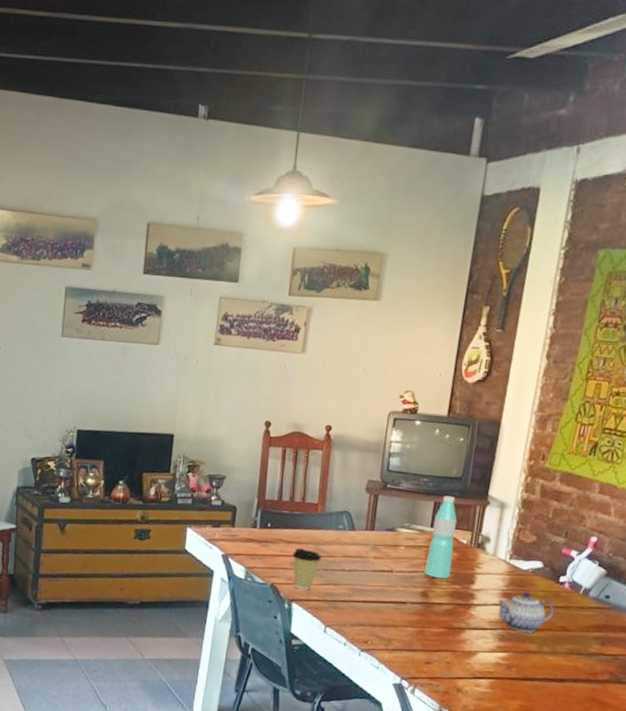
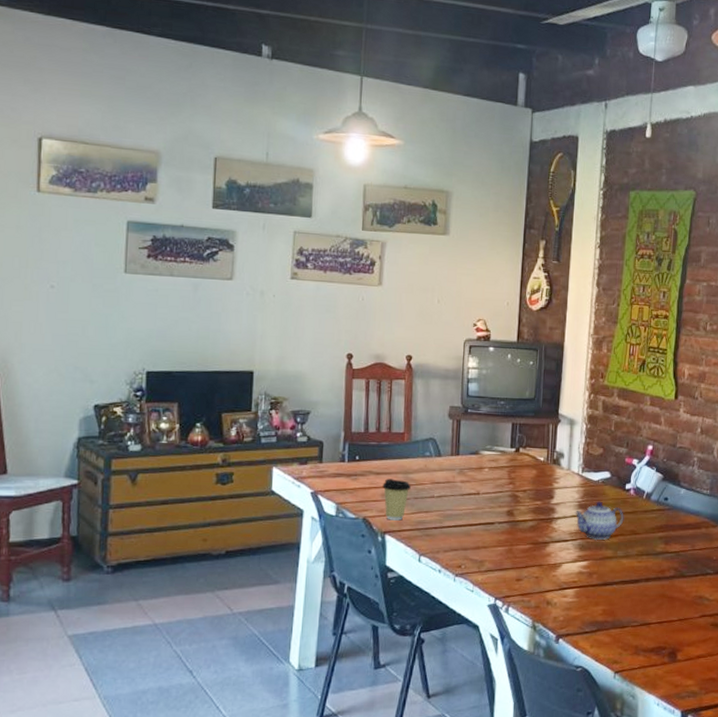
water bottle: present [423,495,457,579] -> none [507,416,533,496]

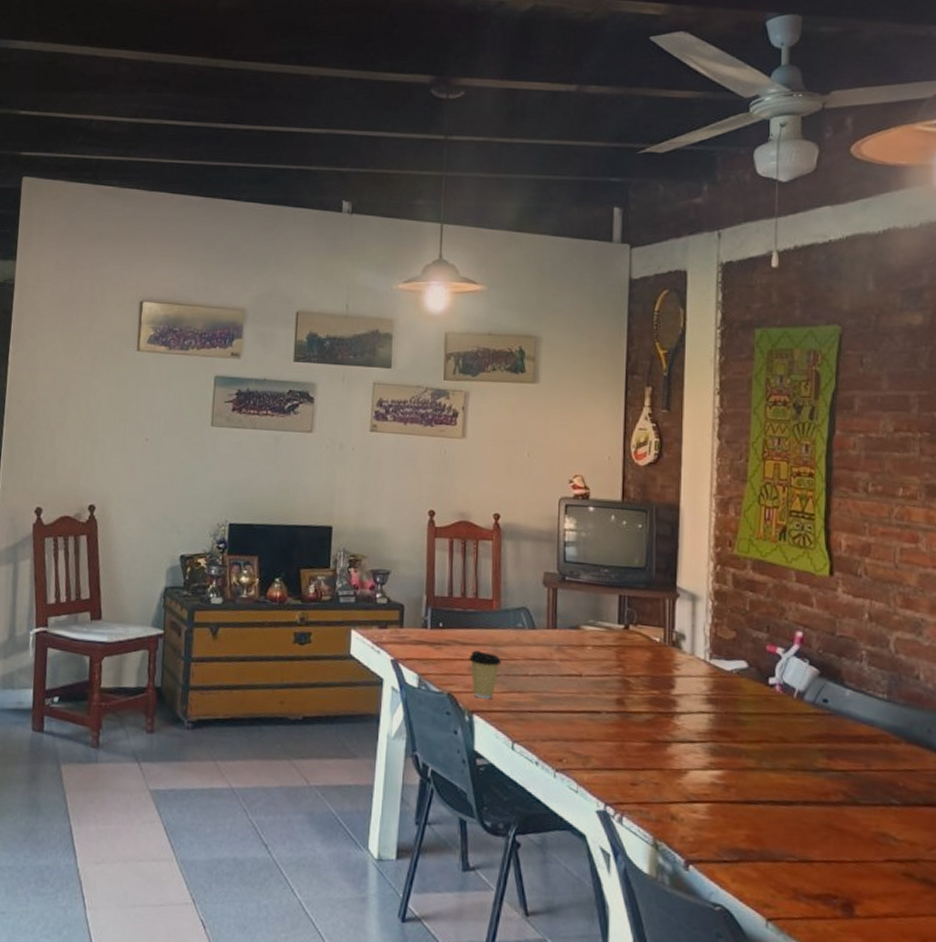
teapot: present [575,501,624,541] -> none [702,696,769,746]

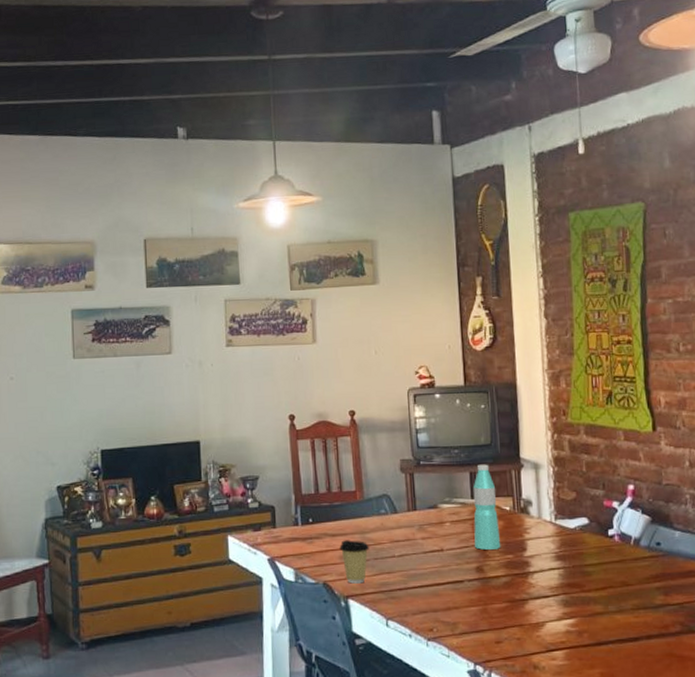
water bottle: none [616,588,647,683] -> present [473,464,501,550]

